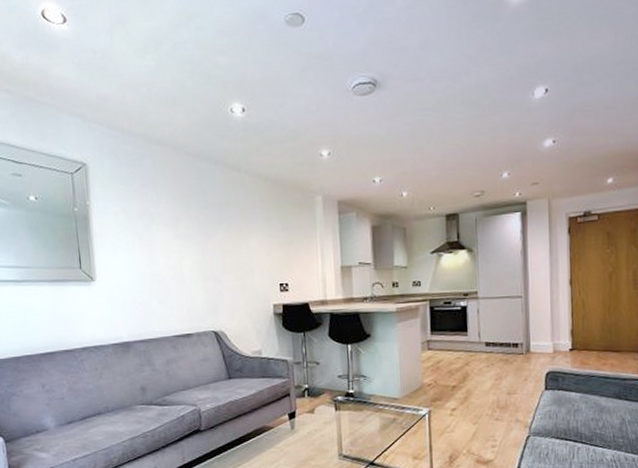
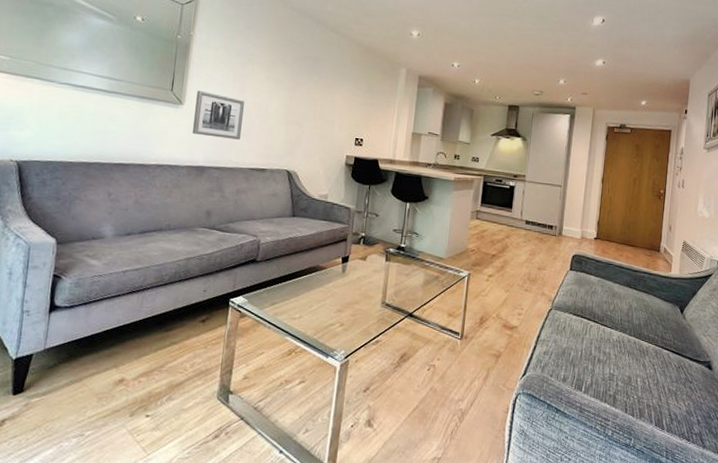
wall art: none [106,262,159,310] -> present [193,90,244,140]

